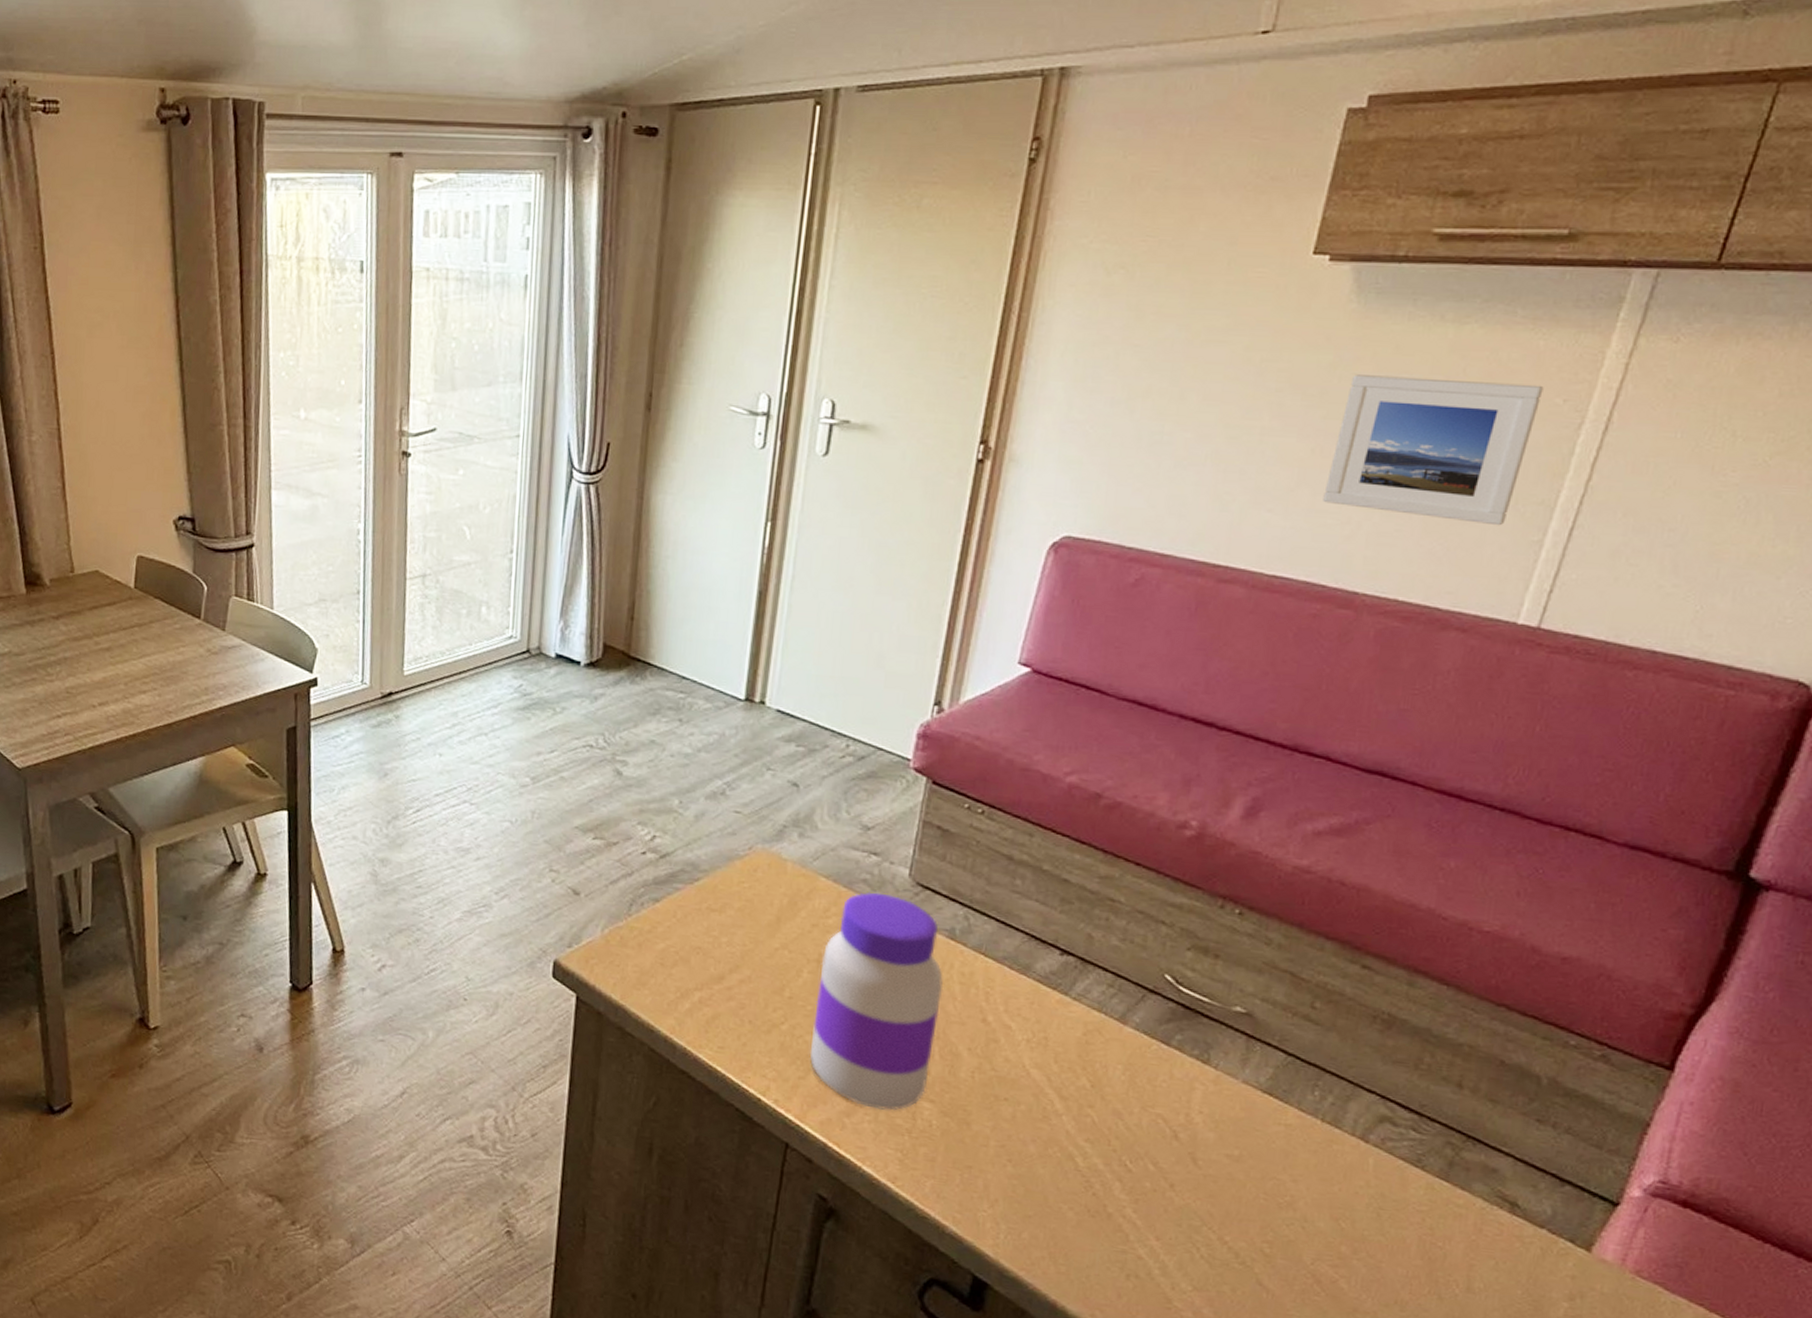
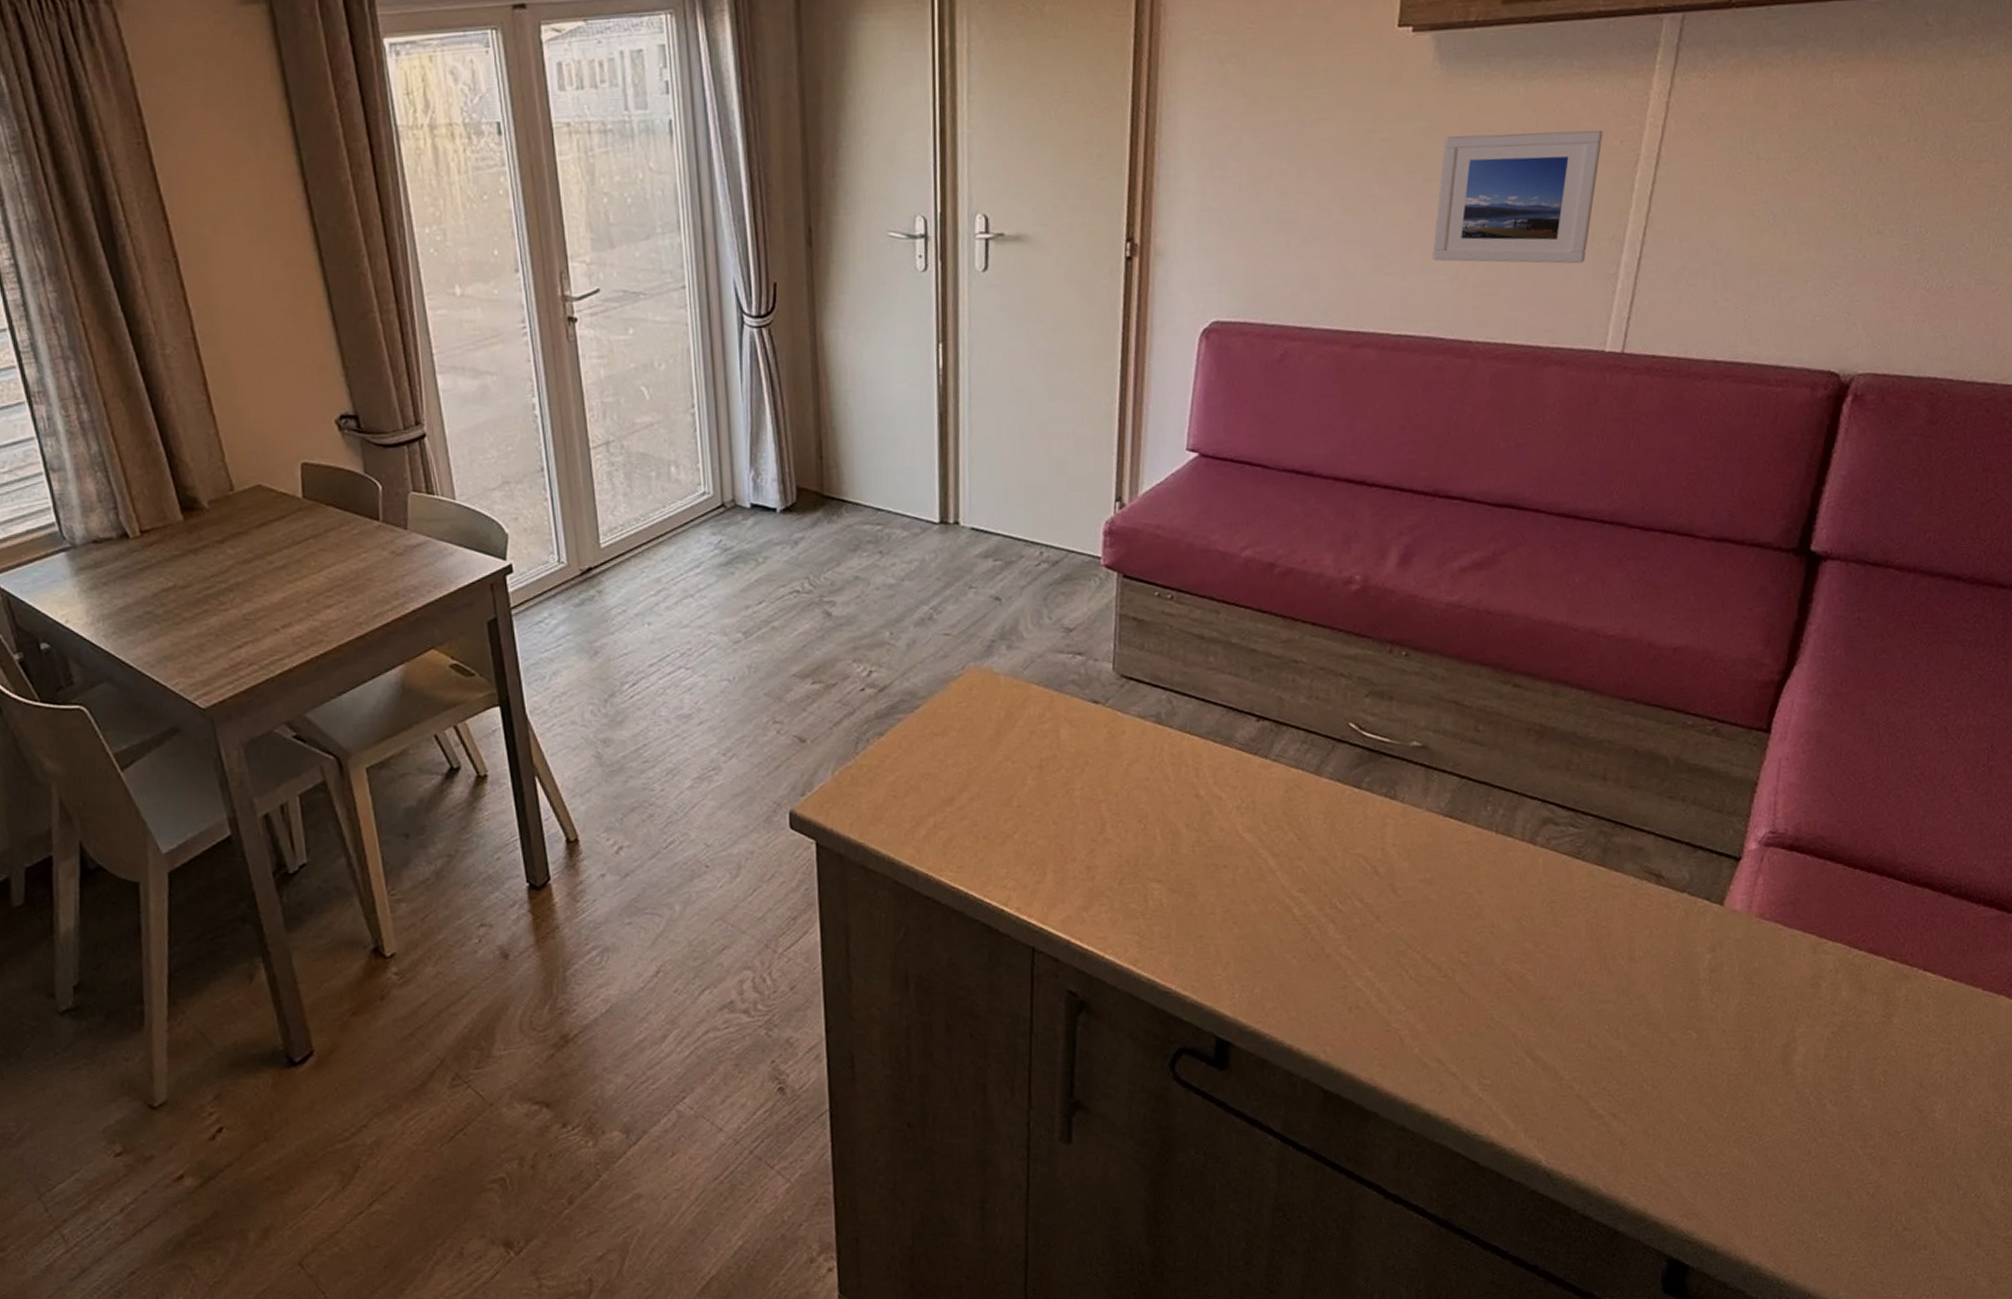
jar: present [809,892,944,1111] -> none [1043,690,1157,898]

